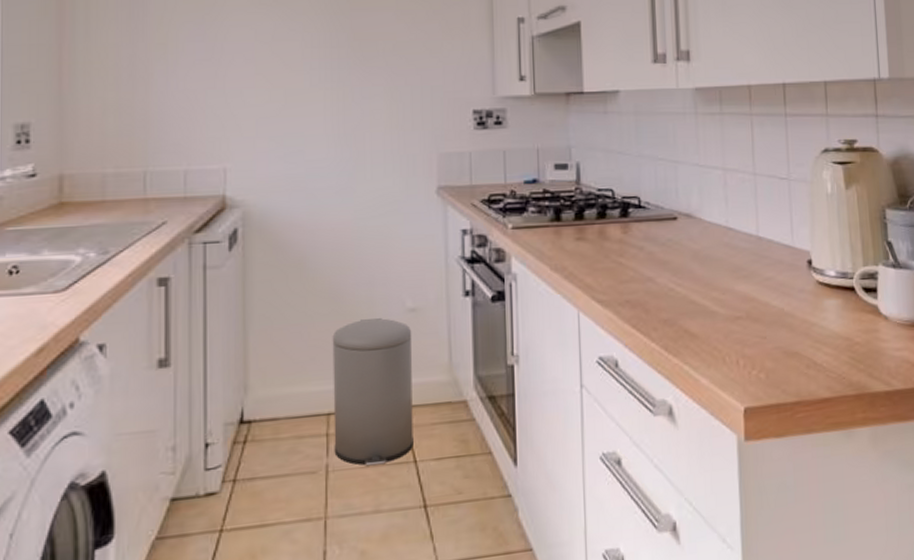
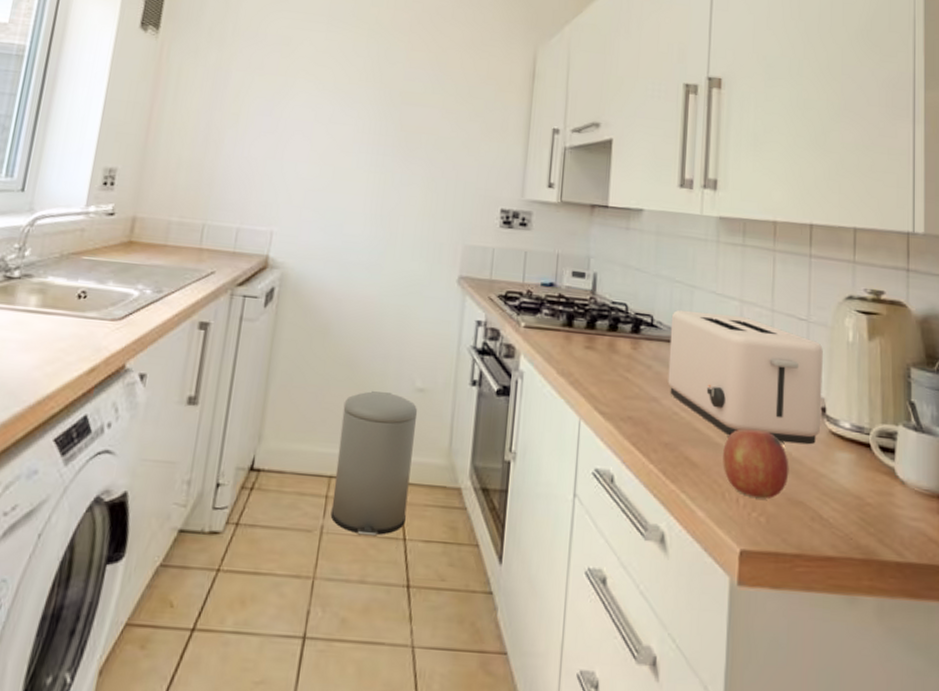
toaster: none [658,184,809,303] -> present [668,310,823,445]
fruit: none [720,292,783,356] -> present [723,429,789,498]

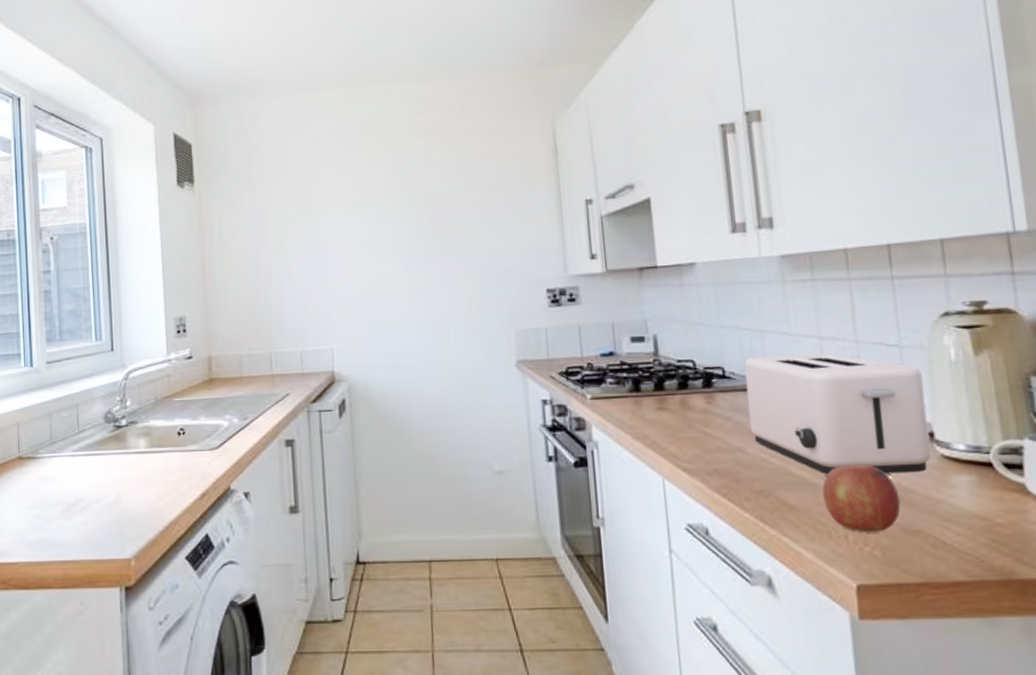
pedal bin: present [330,391,418,538] -> none [429,479,508,611]

